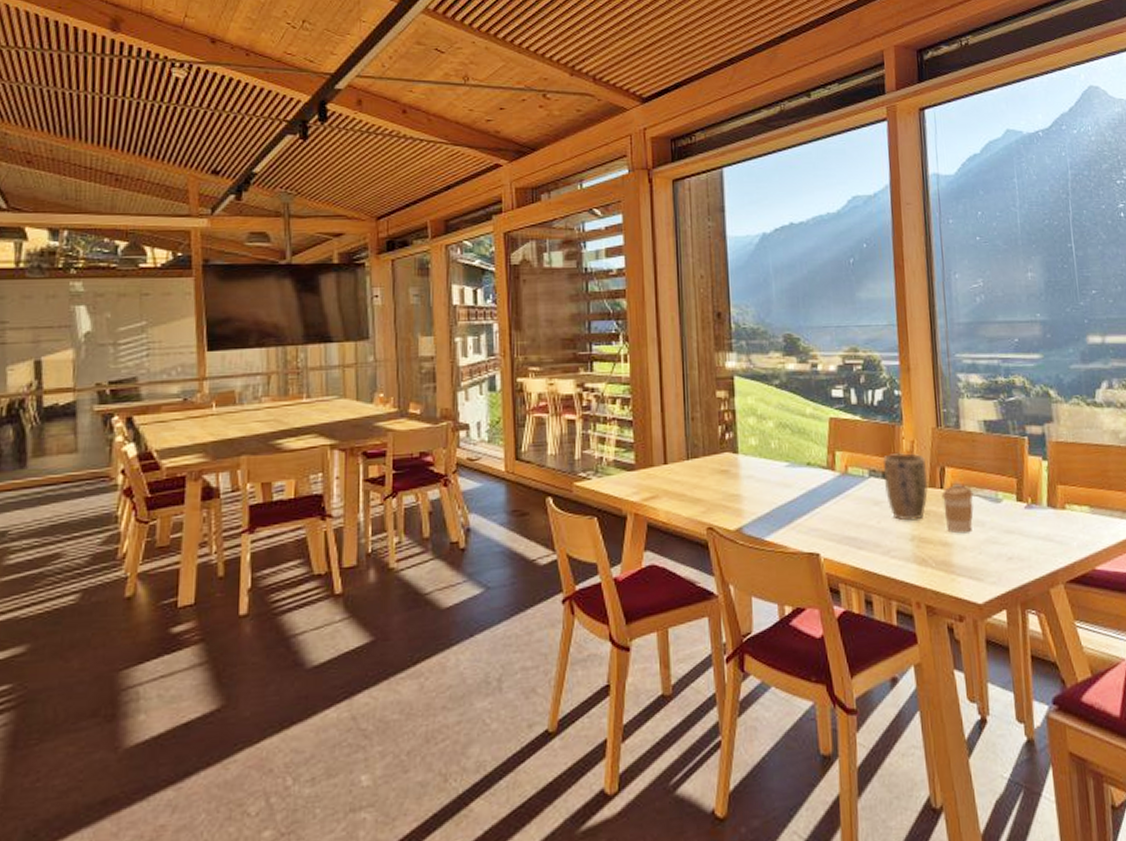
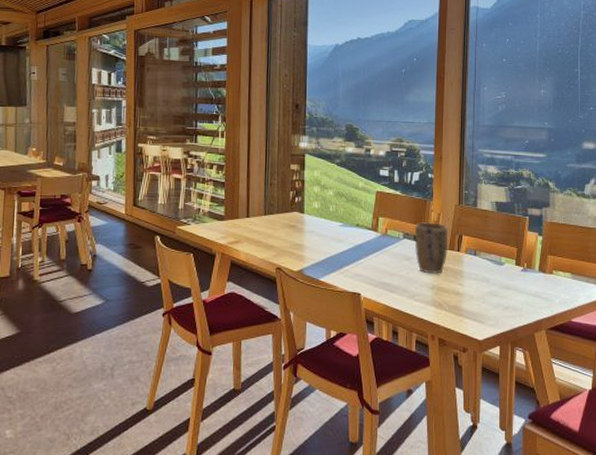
coffee cup: present [941,485,974,534] -> none [458,249,483,287]

